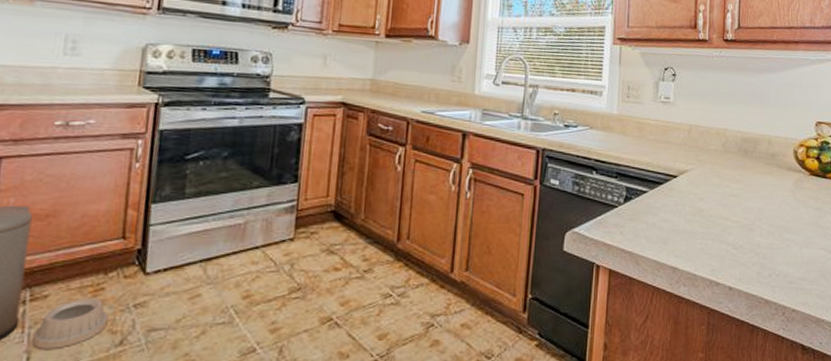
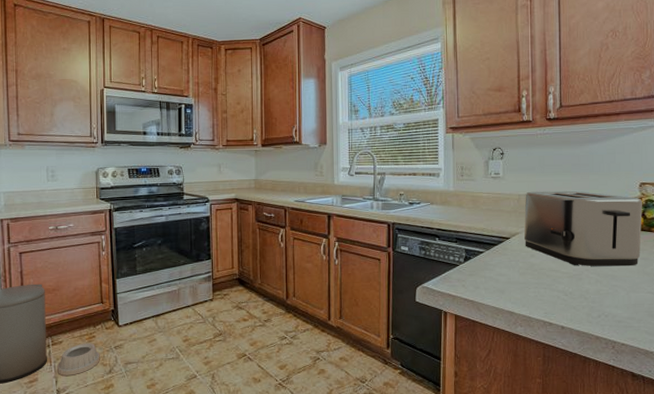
toaster: none [693,122,818,217] -> present [524,190,642,267]

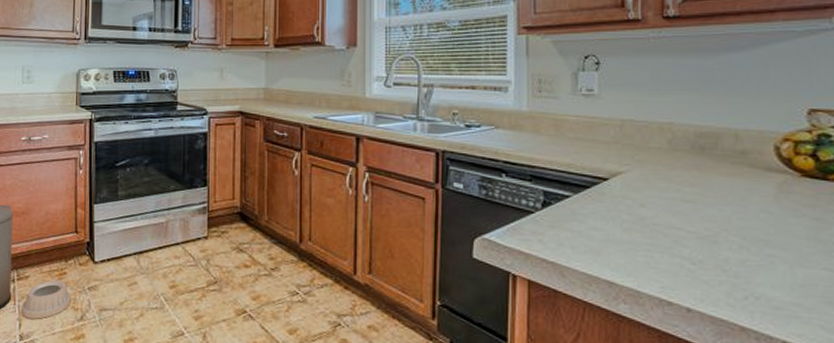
toaster: present [524,190,642,267] -> none [630,115,813,229]

